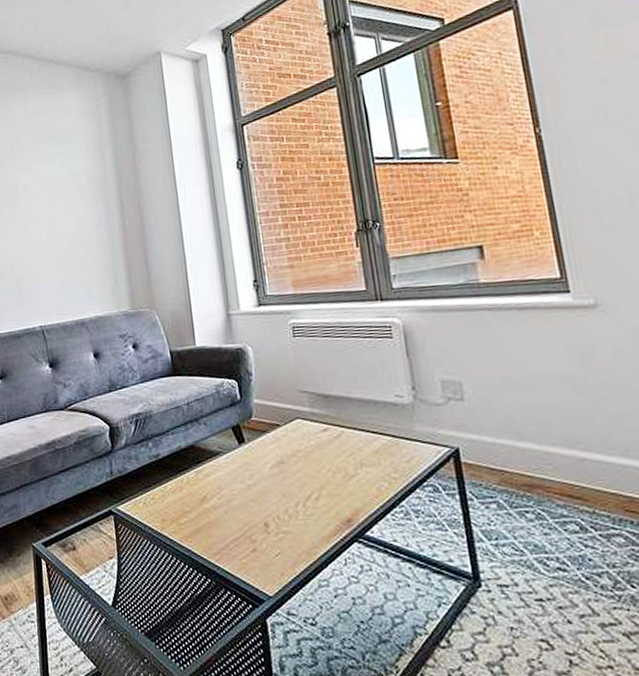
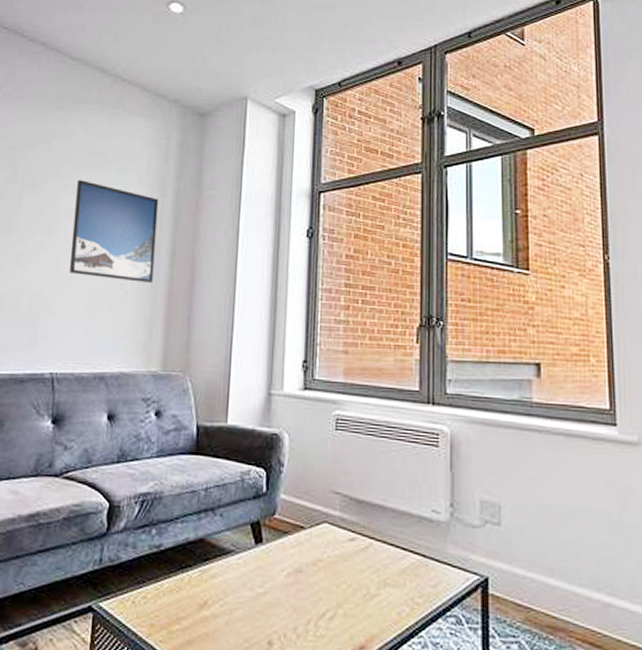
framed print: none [29,157,109,240] -> present [70,180,159,284]

